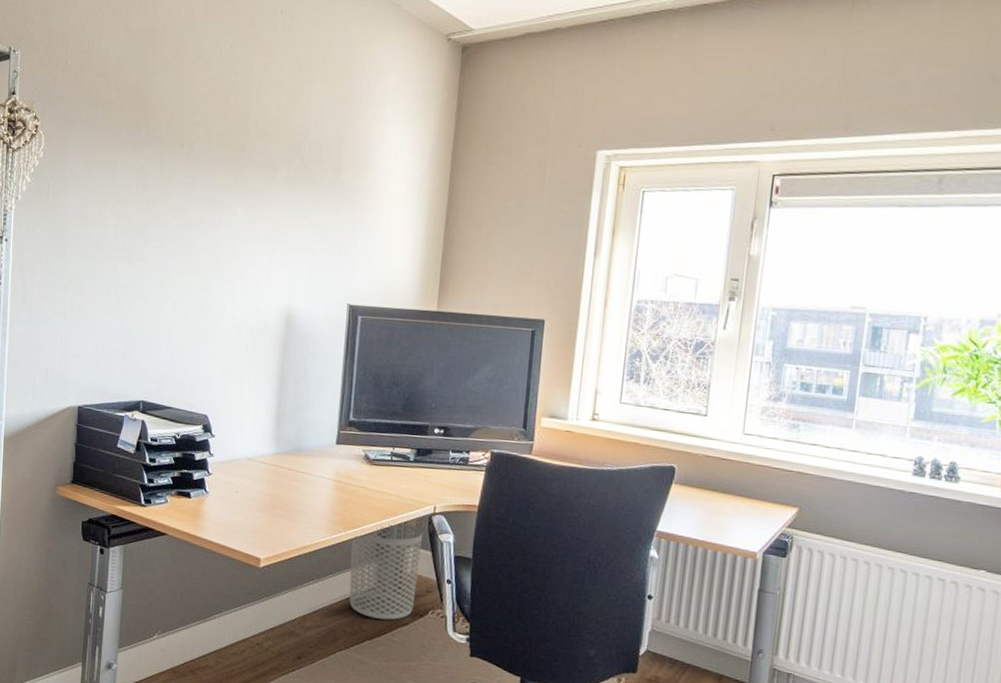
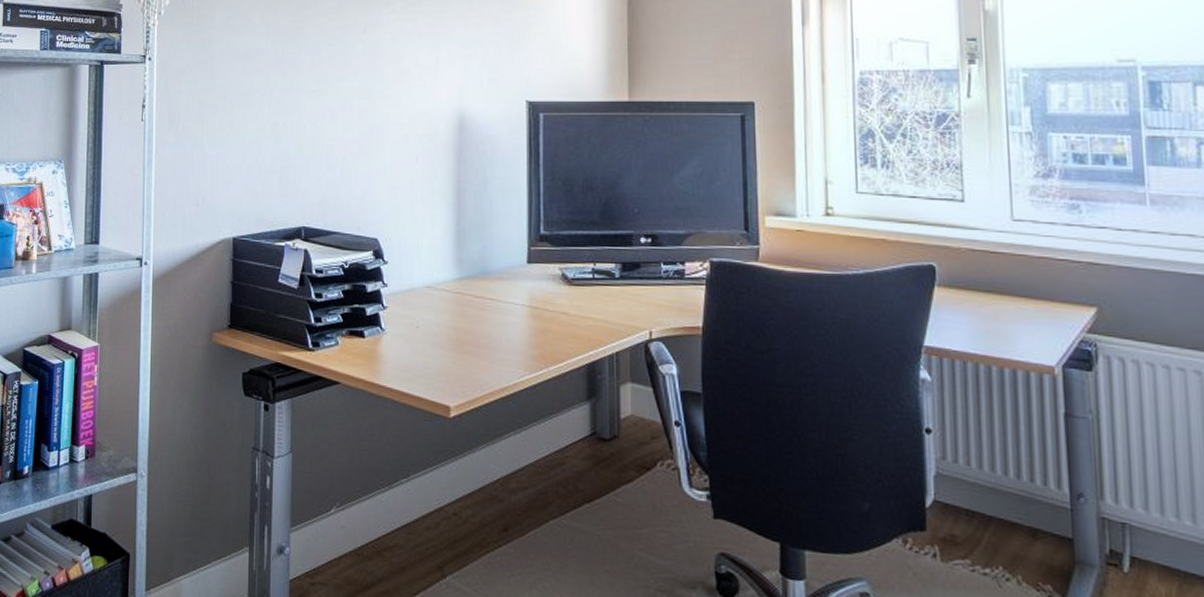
waste bin: present [349,521,422,620] -> none [556,351,640,476]

